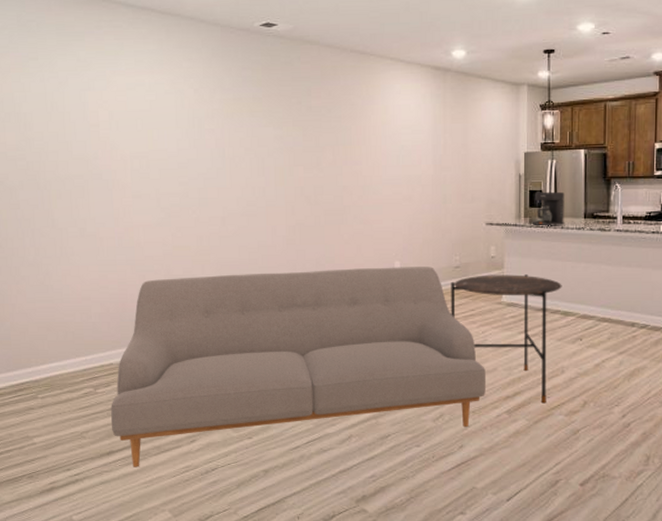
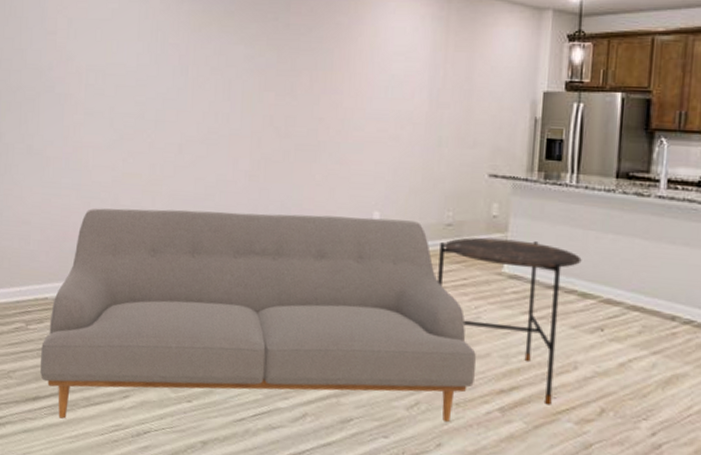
coffee maker: present [531,191,564,226] -> none [547,141,592,185]

